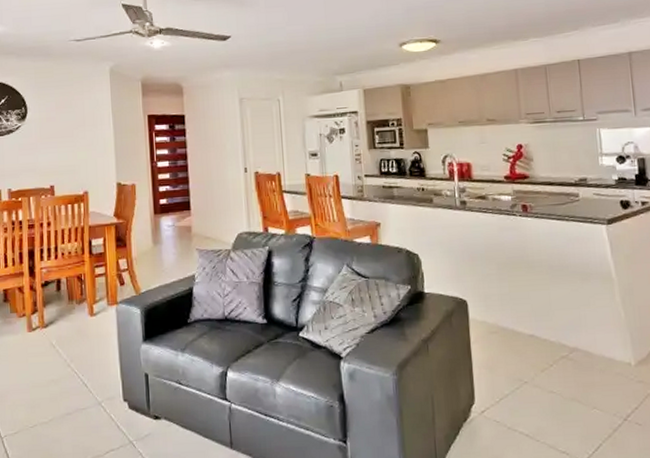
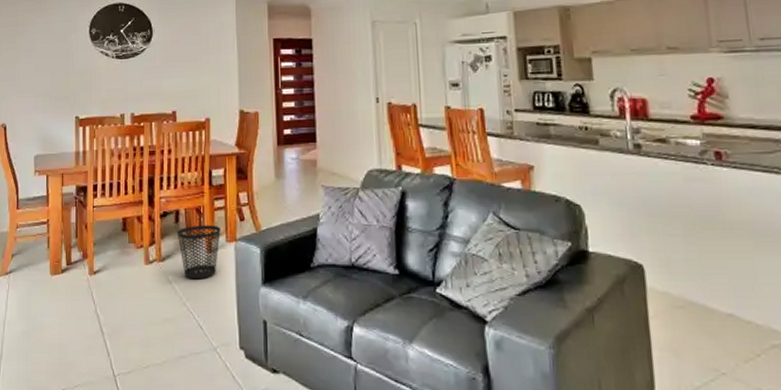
wastebasket: none [59,290,102,342] -> present [177,225,220,280]

